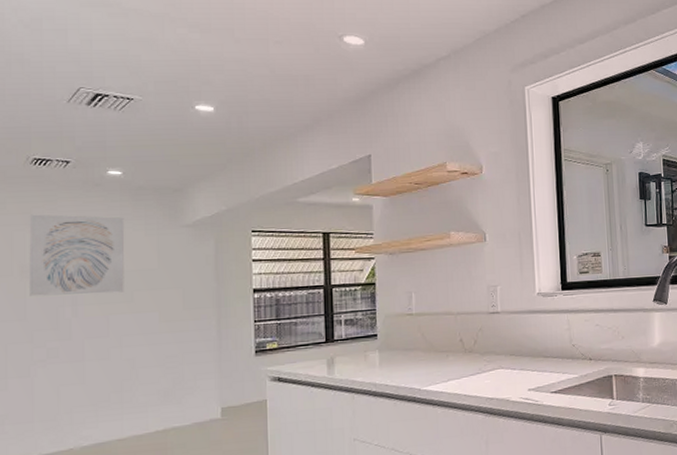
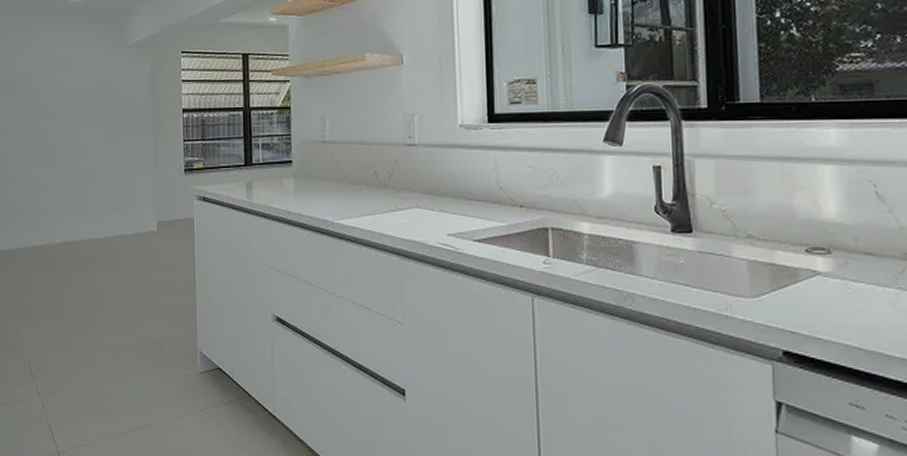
wall art: present [28,214,125,297] -> none [17,36,83,109]

